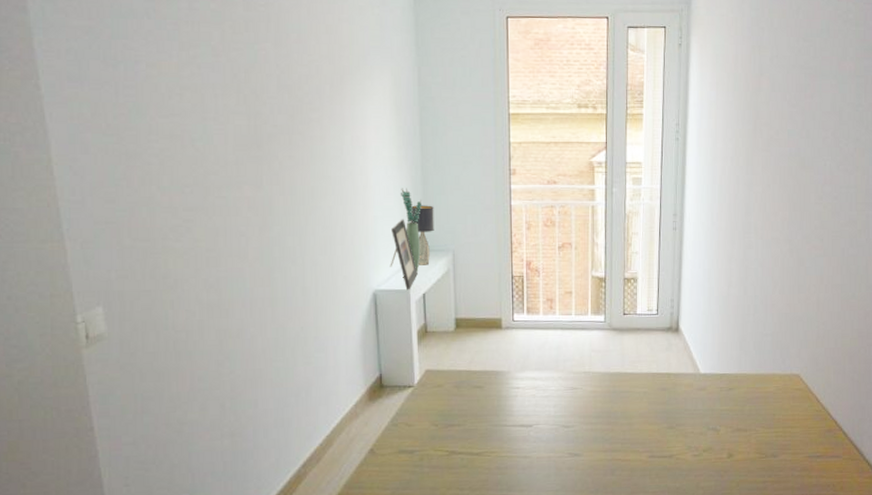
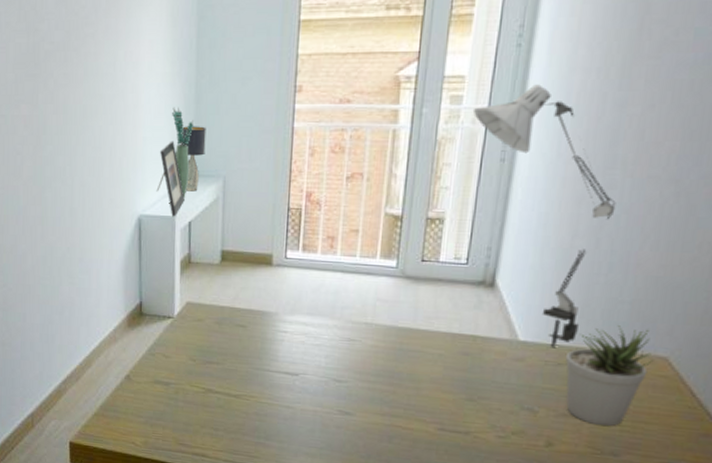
desk lamp: none [651,169,754,377] -> present [474,84,616,349]
potted plant: none [734,353,791,435] -> present [566,325,654,427]

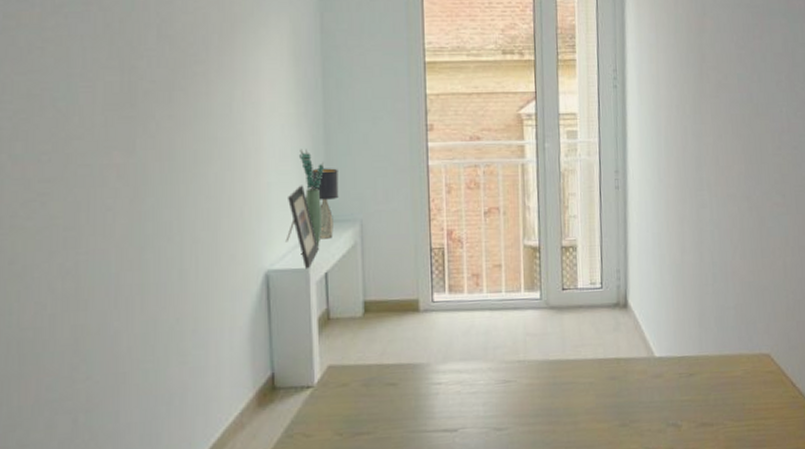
desk lamp: present [474,84,616,349] -> none [588,120,709,360]
potted plant: present [566,325,654,427] -> none [695,330,761,429]

